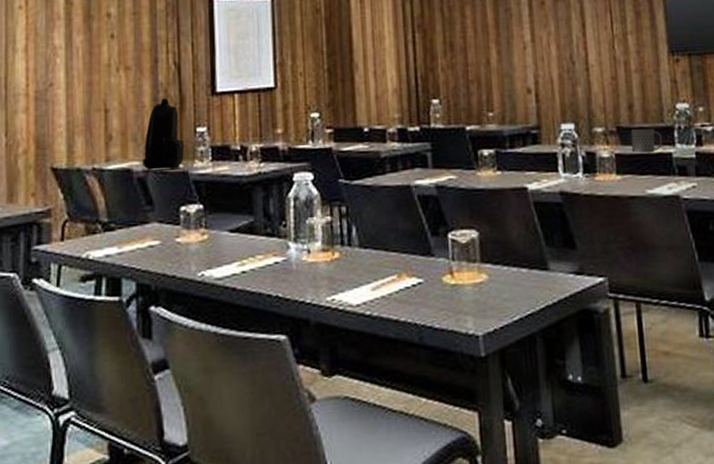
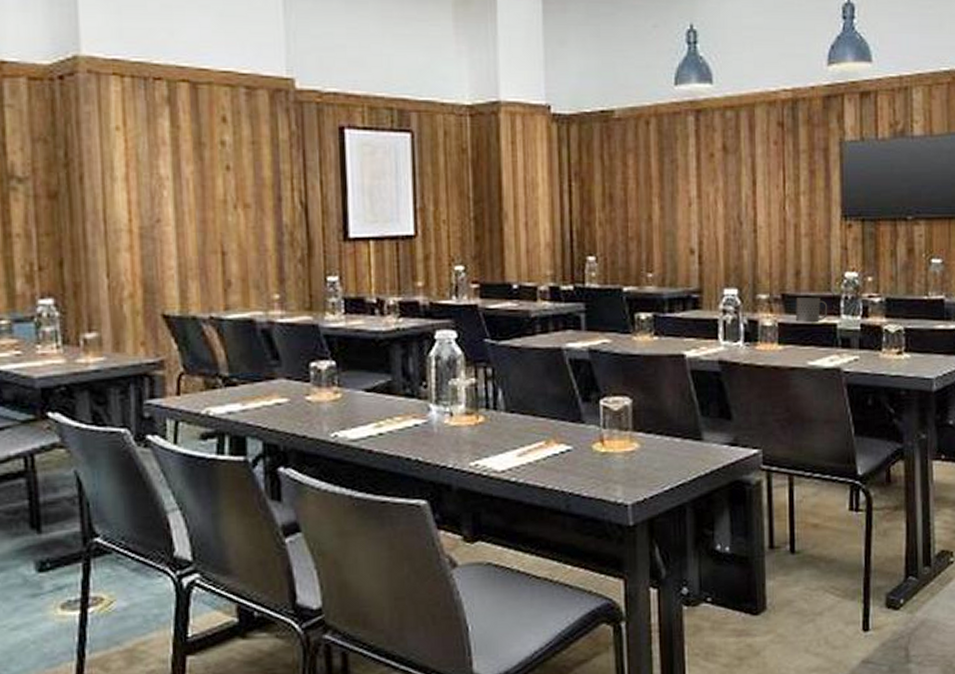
backpack: present [143,98,184,171] -> none [267,242,313,323]

